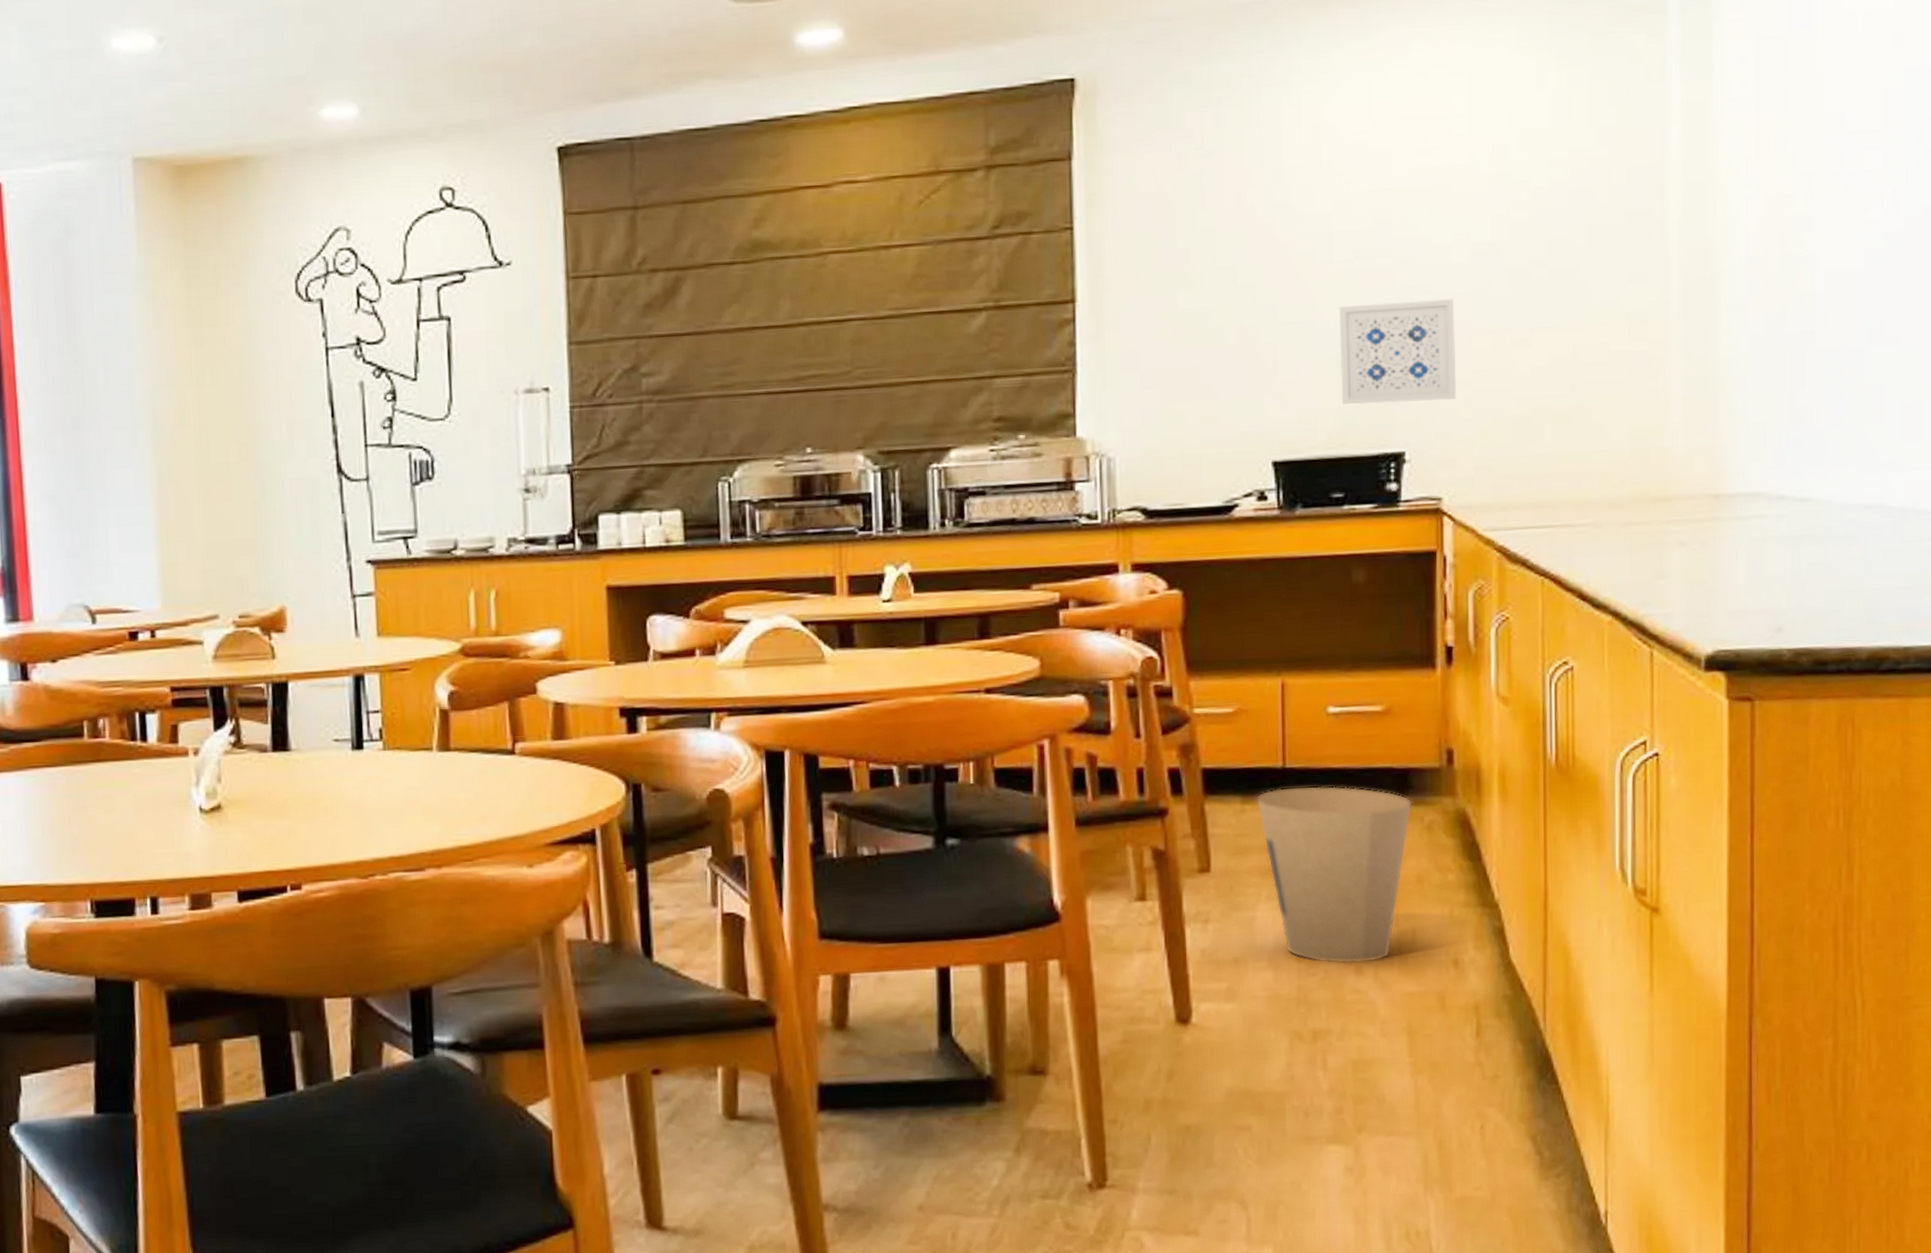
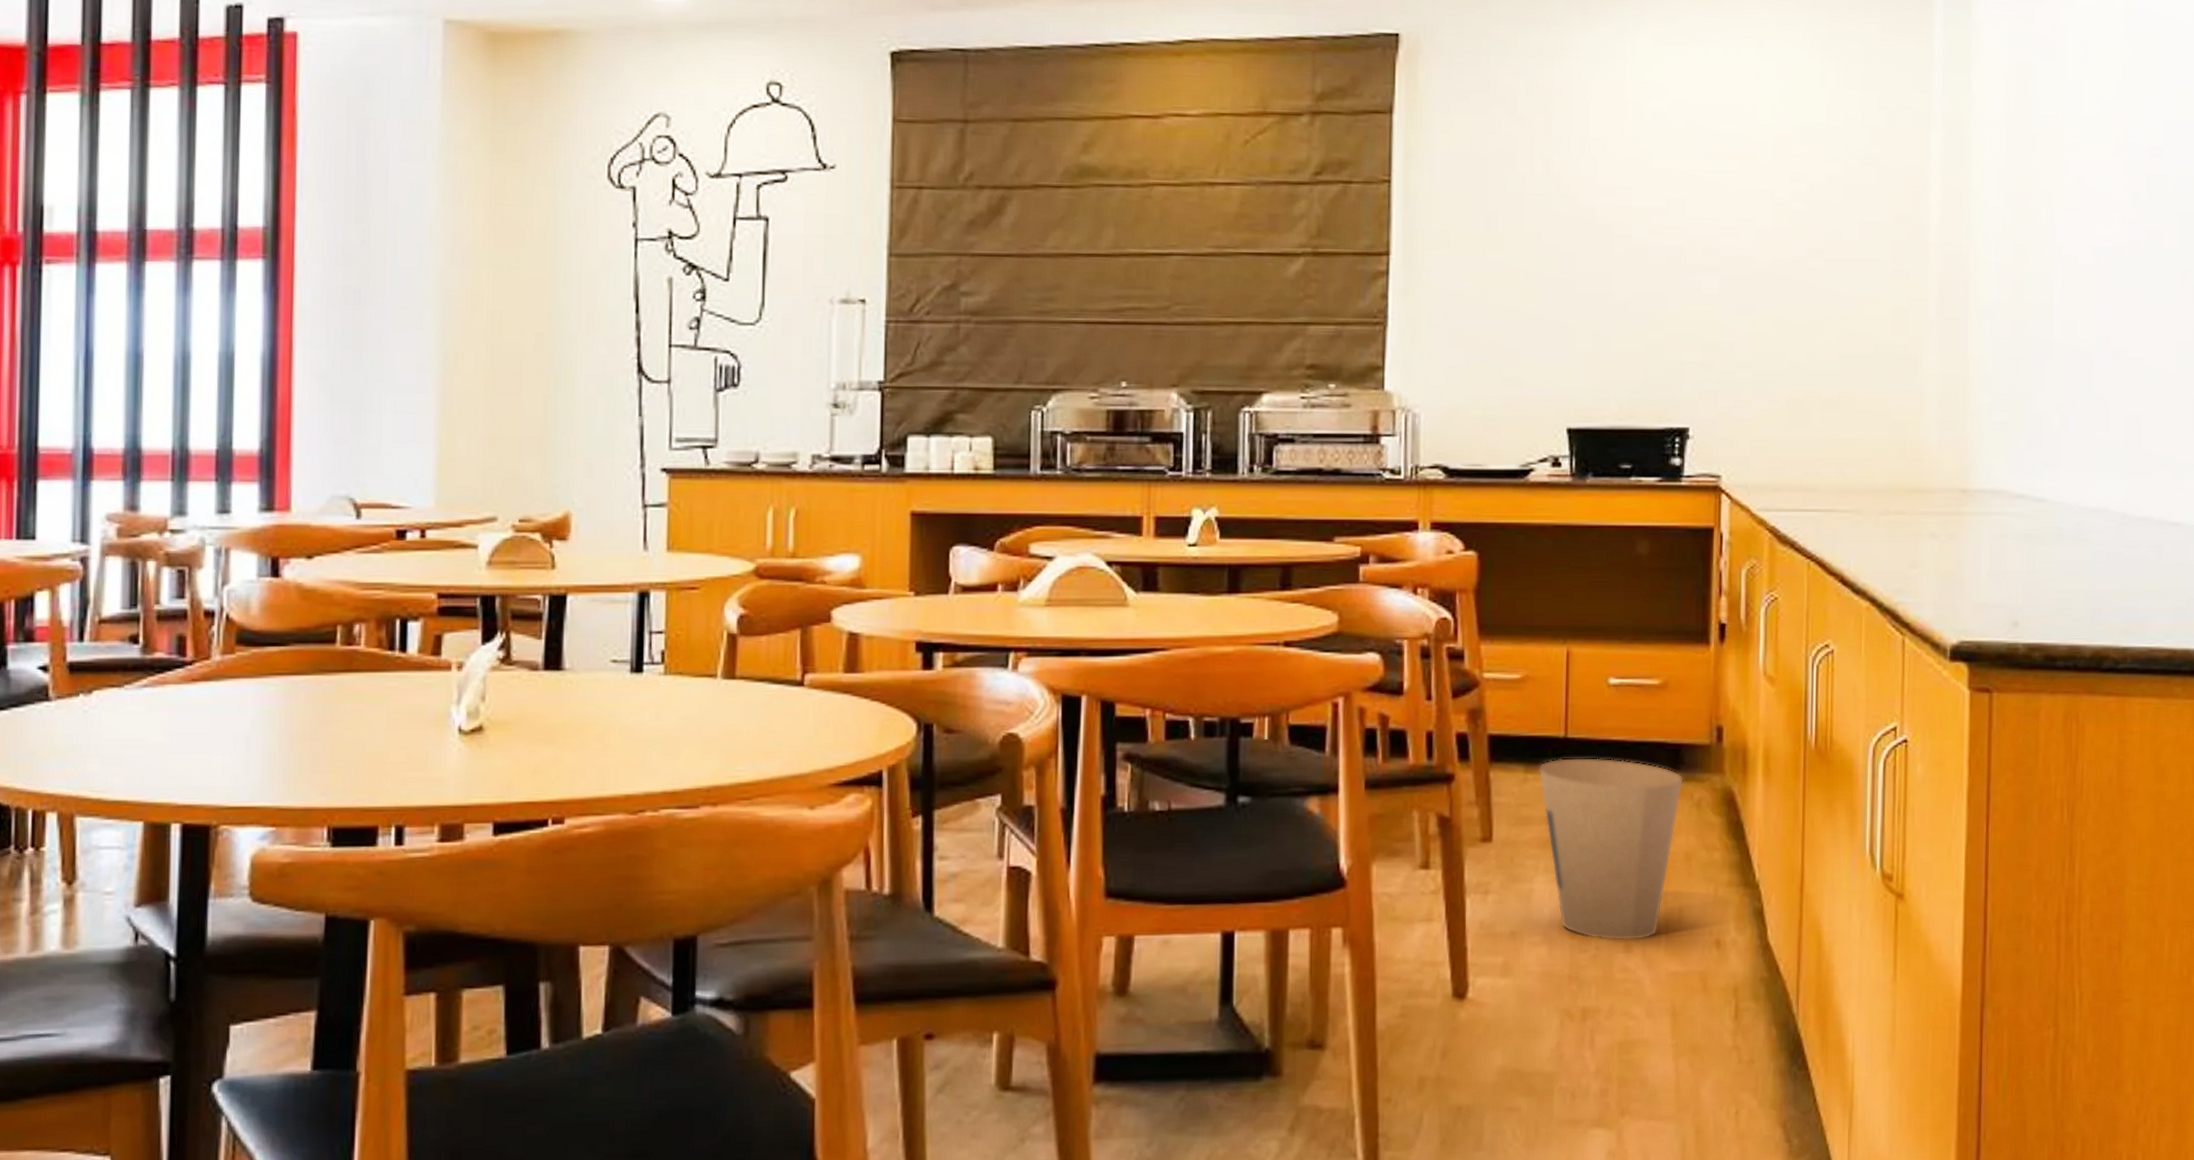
wall art: present [1339,298,1457,405] -> none [1633,280,1739,380]

